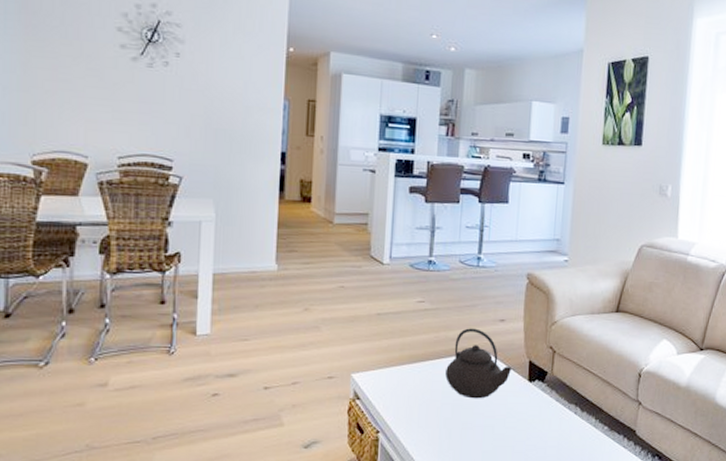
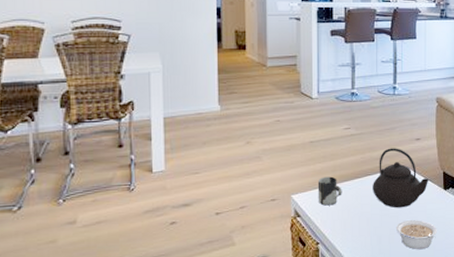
cup: none [381,355,410,389] -> present [317,176,342,206]
legume: none [469,414,518,449] -> present [395,220,437,250]

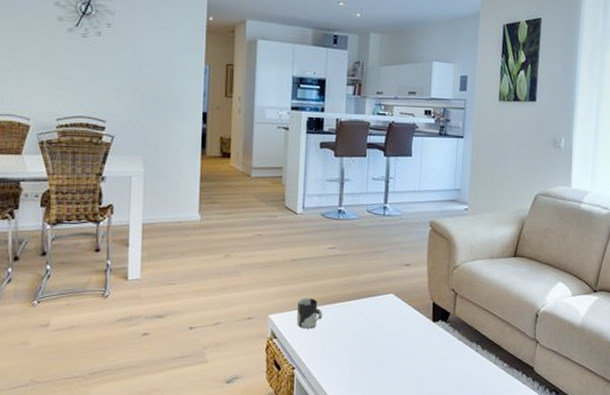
teapot: present [373,148,429,208] -> none [355,272,417,338]
legume: present [395,220,437,250] -> none [377,352,423,385]

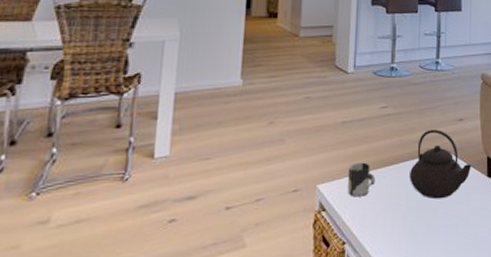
teapot: none [355,272,417,338] -> present [410,129,472,199]

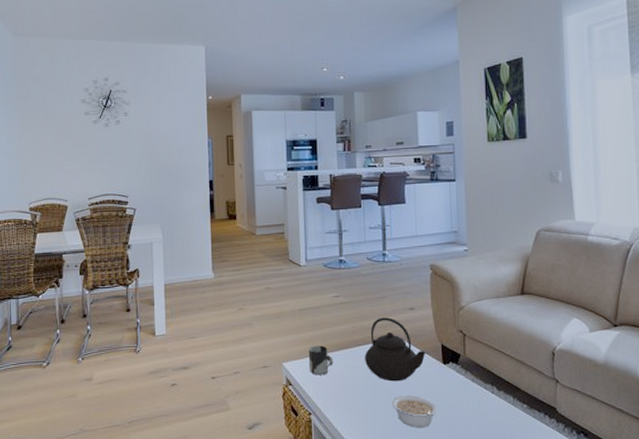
legume: none [433,212,480,249] -> present [391,395,438,428]

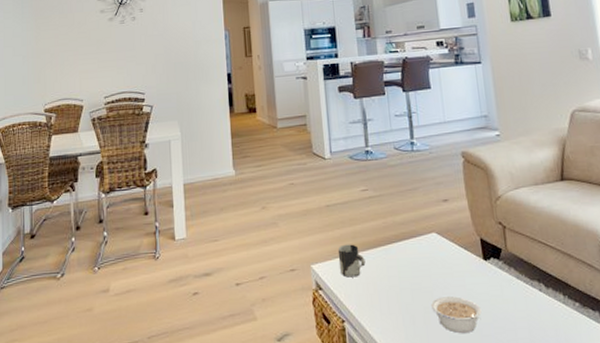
teapot: present [365,317,426,382] -> none [398,211,465,282]

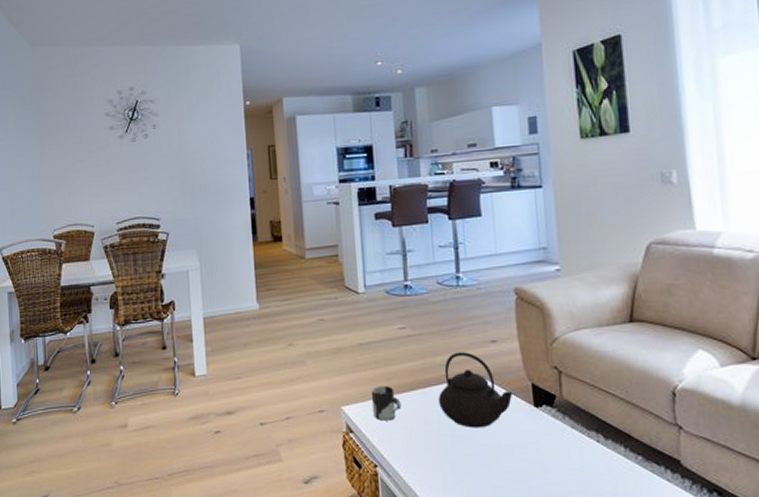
teapot: none [398,211,465,282] -> present [438,352,513,428]
legume: present [430,296,482,334] -> none [472,445,530,484]

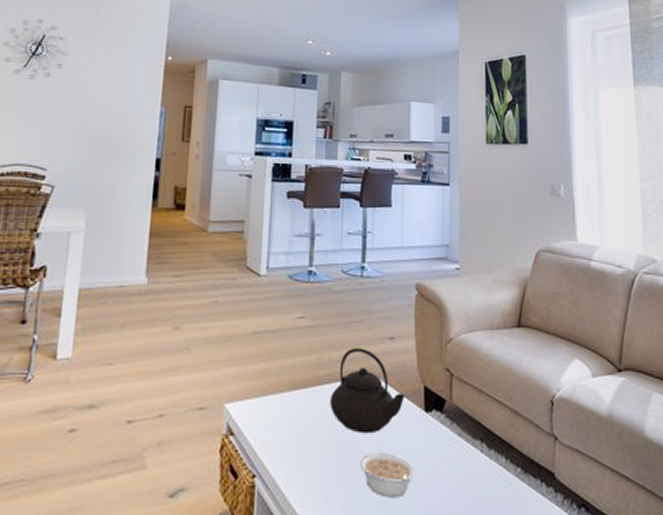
cup: present [371,385,402,421] -> none [258,381,291,422]
legume: none [472,445,530,484] -> present [359,453,415,498]

